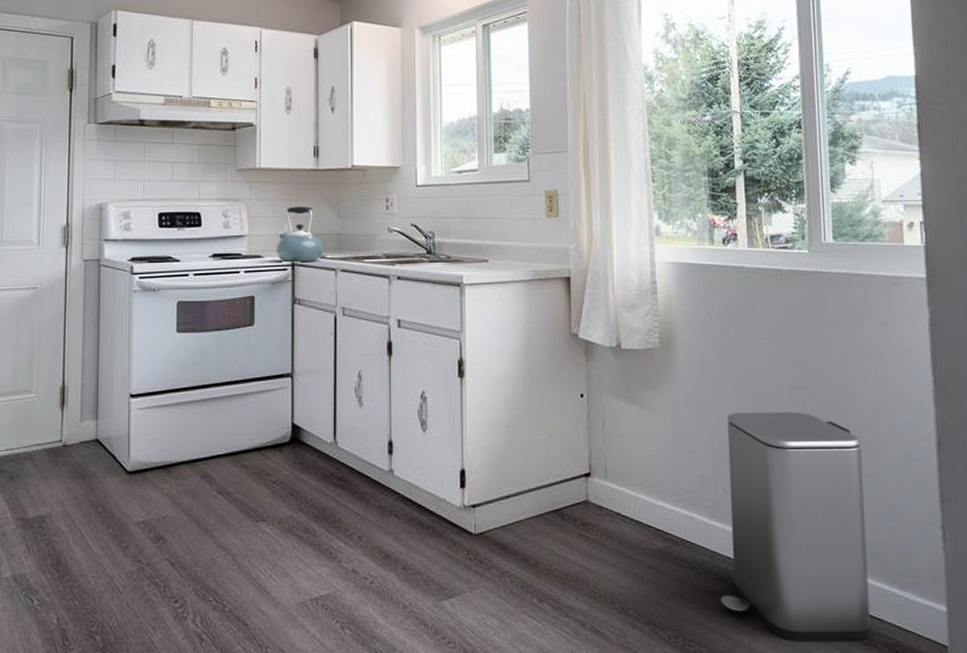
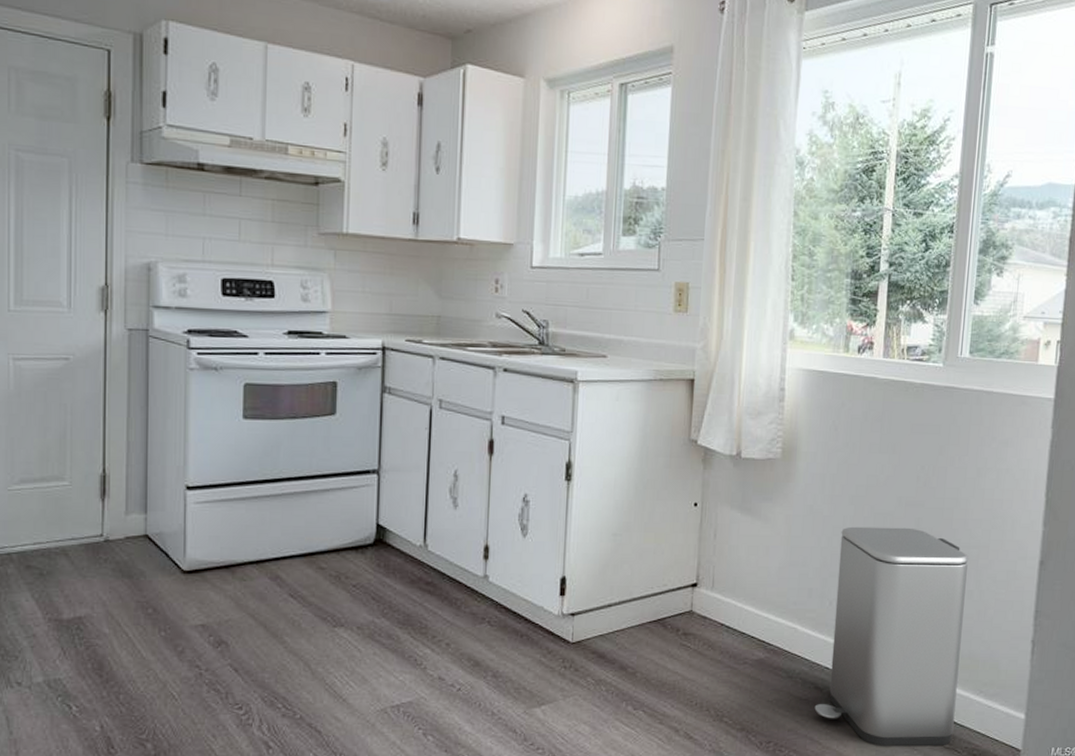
kettle: present [276,206,325,263] -> none [364,281,422,347]

